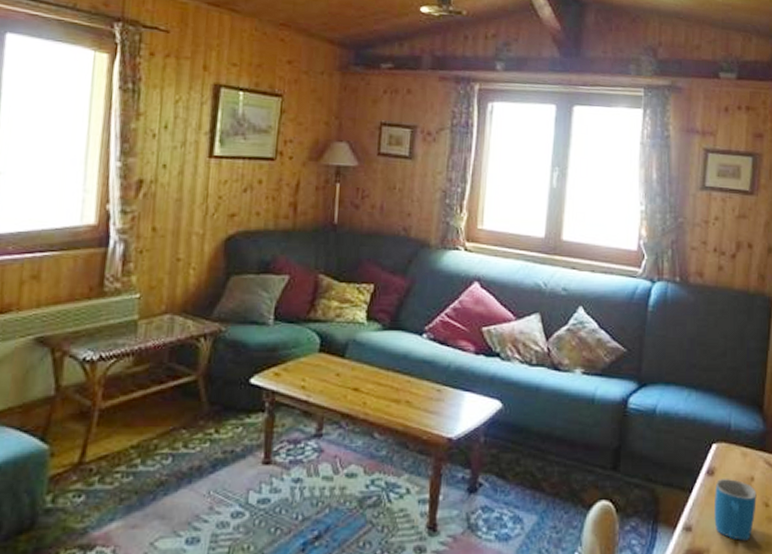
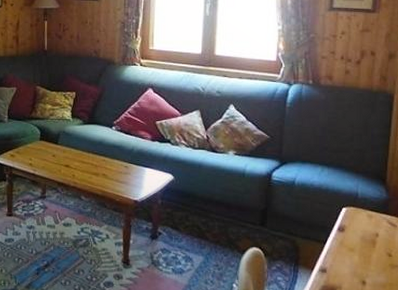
mug: present [714,479,757,541] -> none [345,235,381,281]

